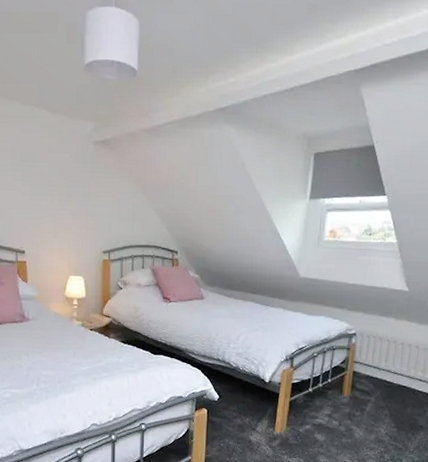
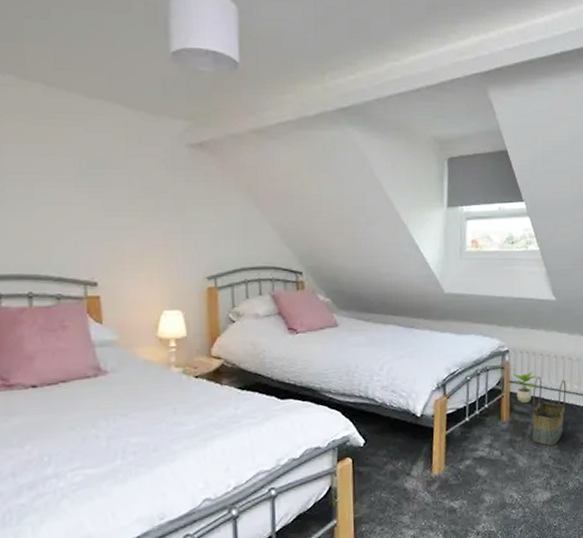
potted plant: none [357,355,382,383] -> present [512,371,538,404]
basket: none [371,359,411,424] -> present [532,376,566,446]

